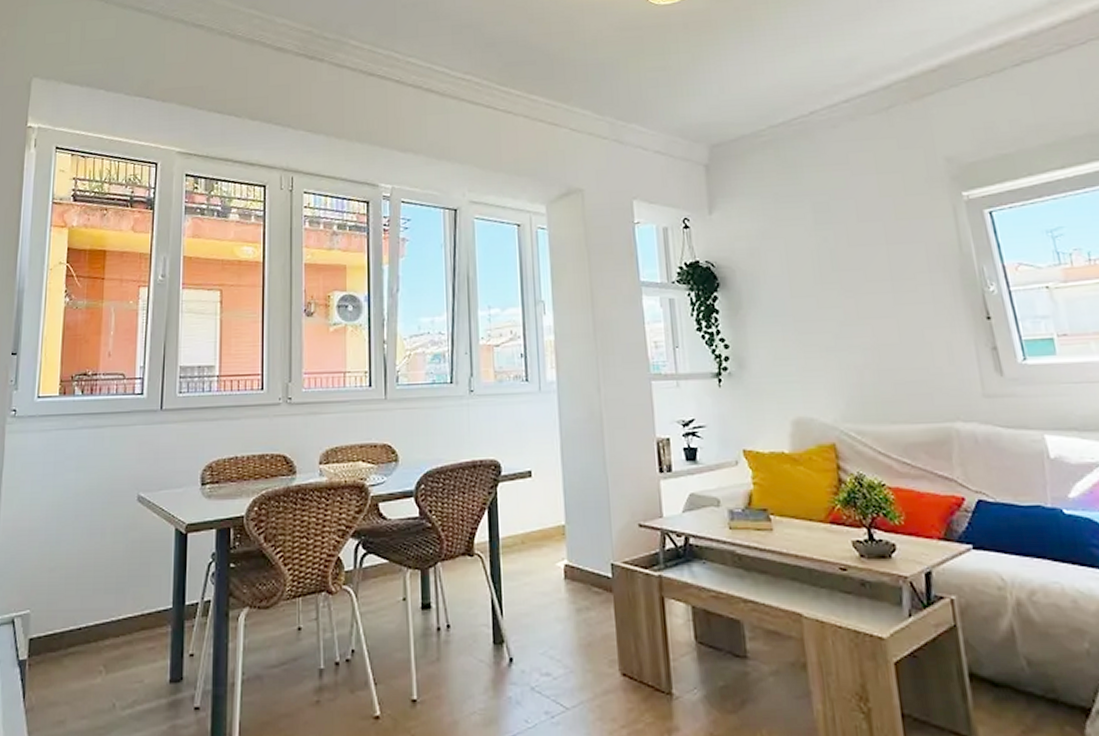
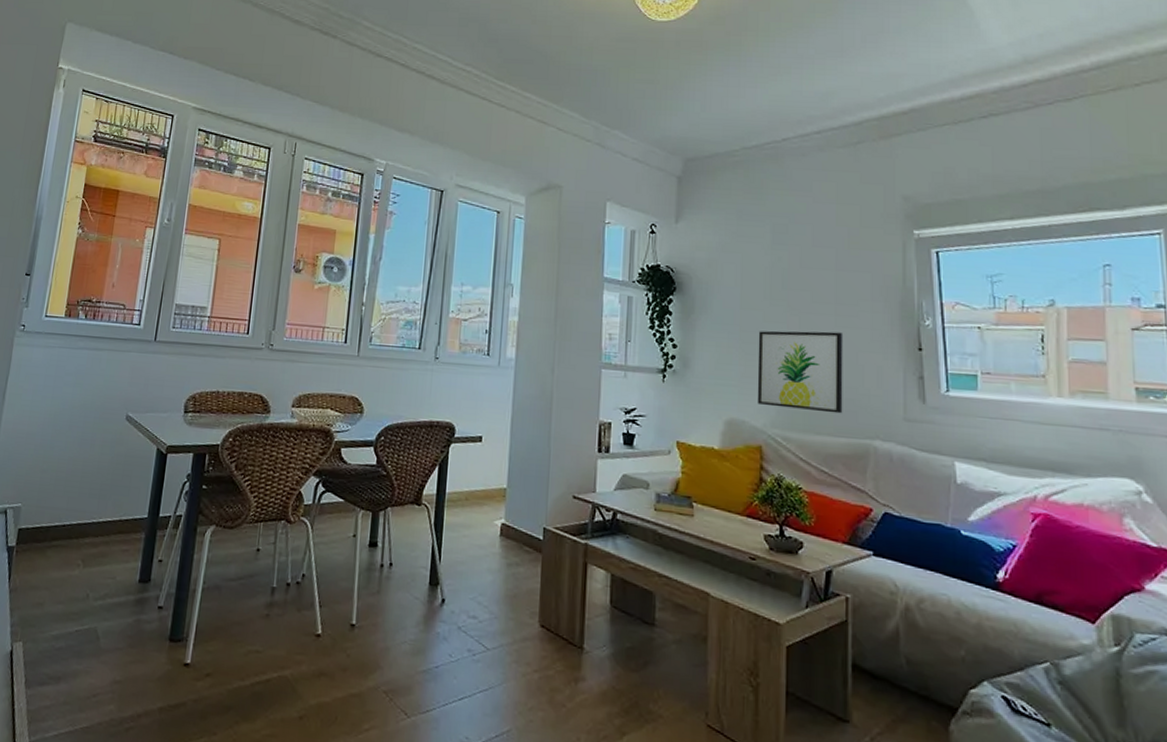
wall art: none [814,310,917,399] -> present [757,330,843,414]

